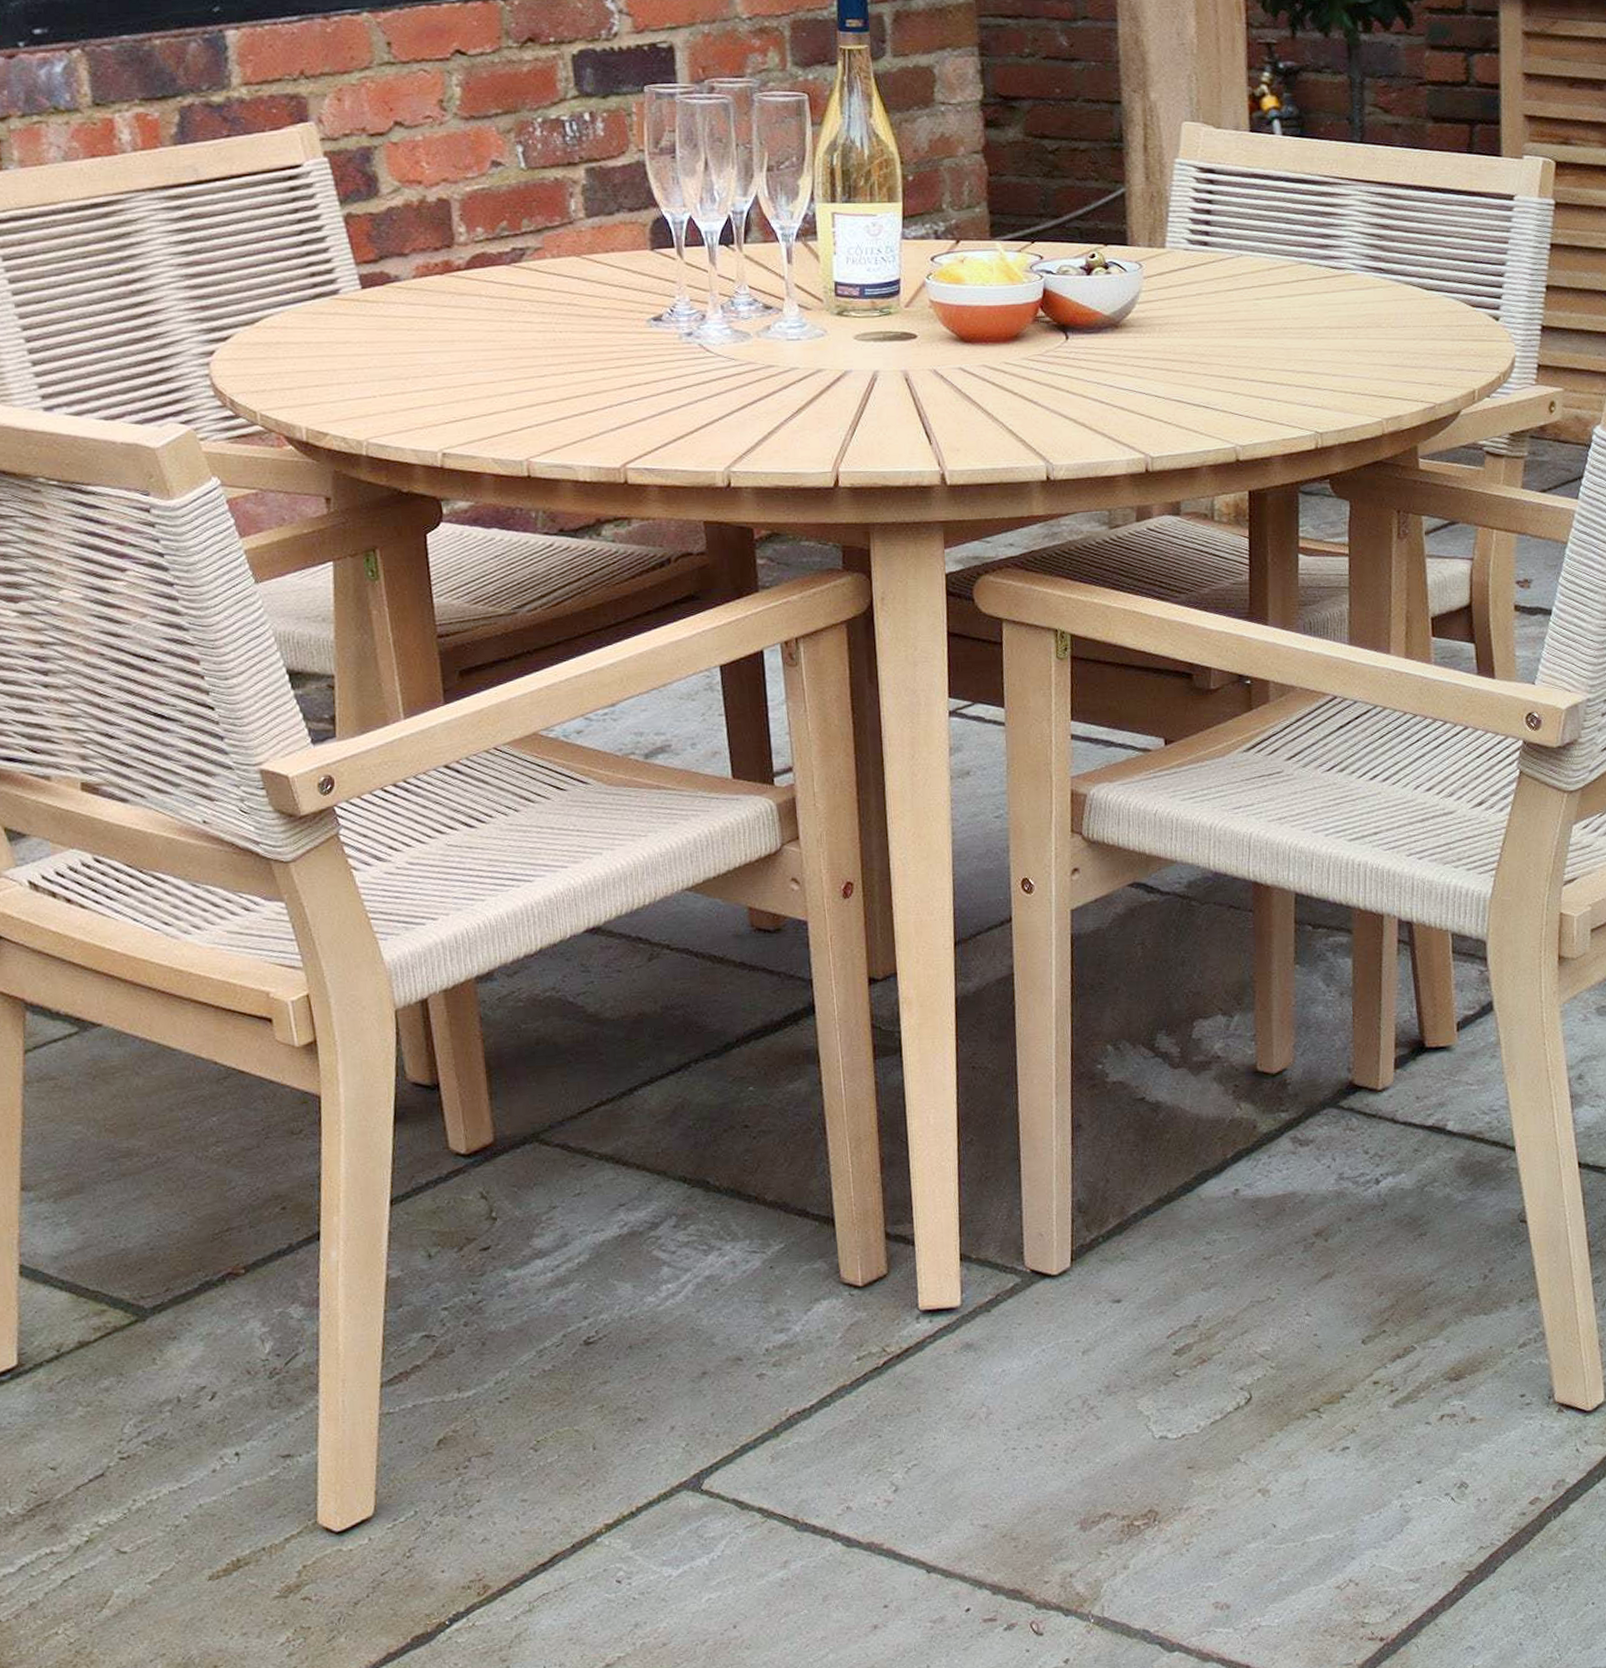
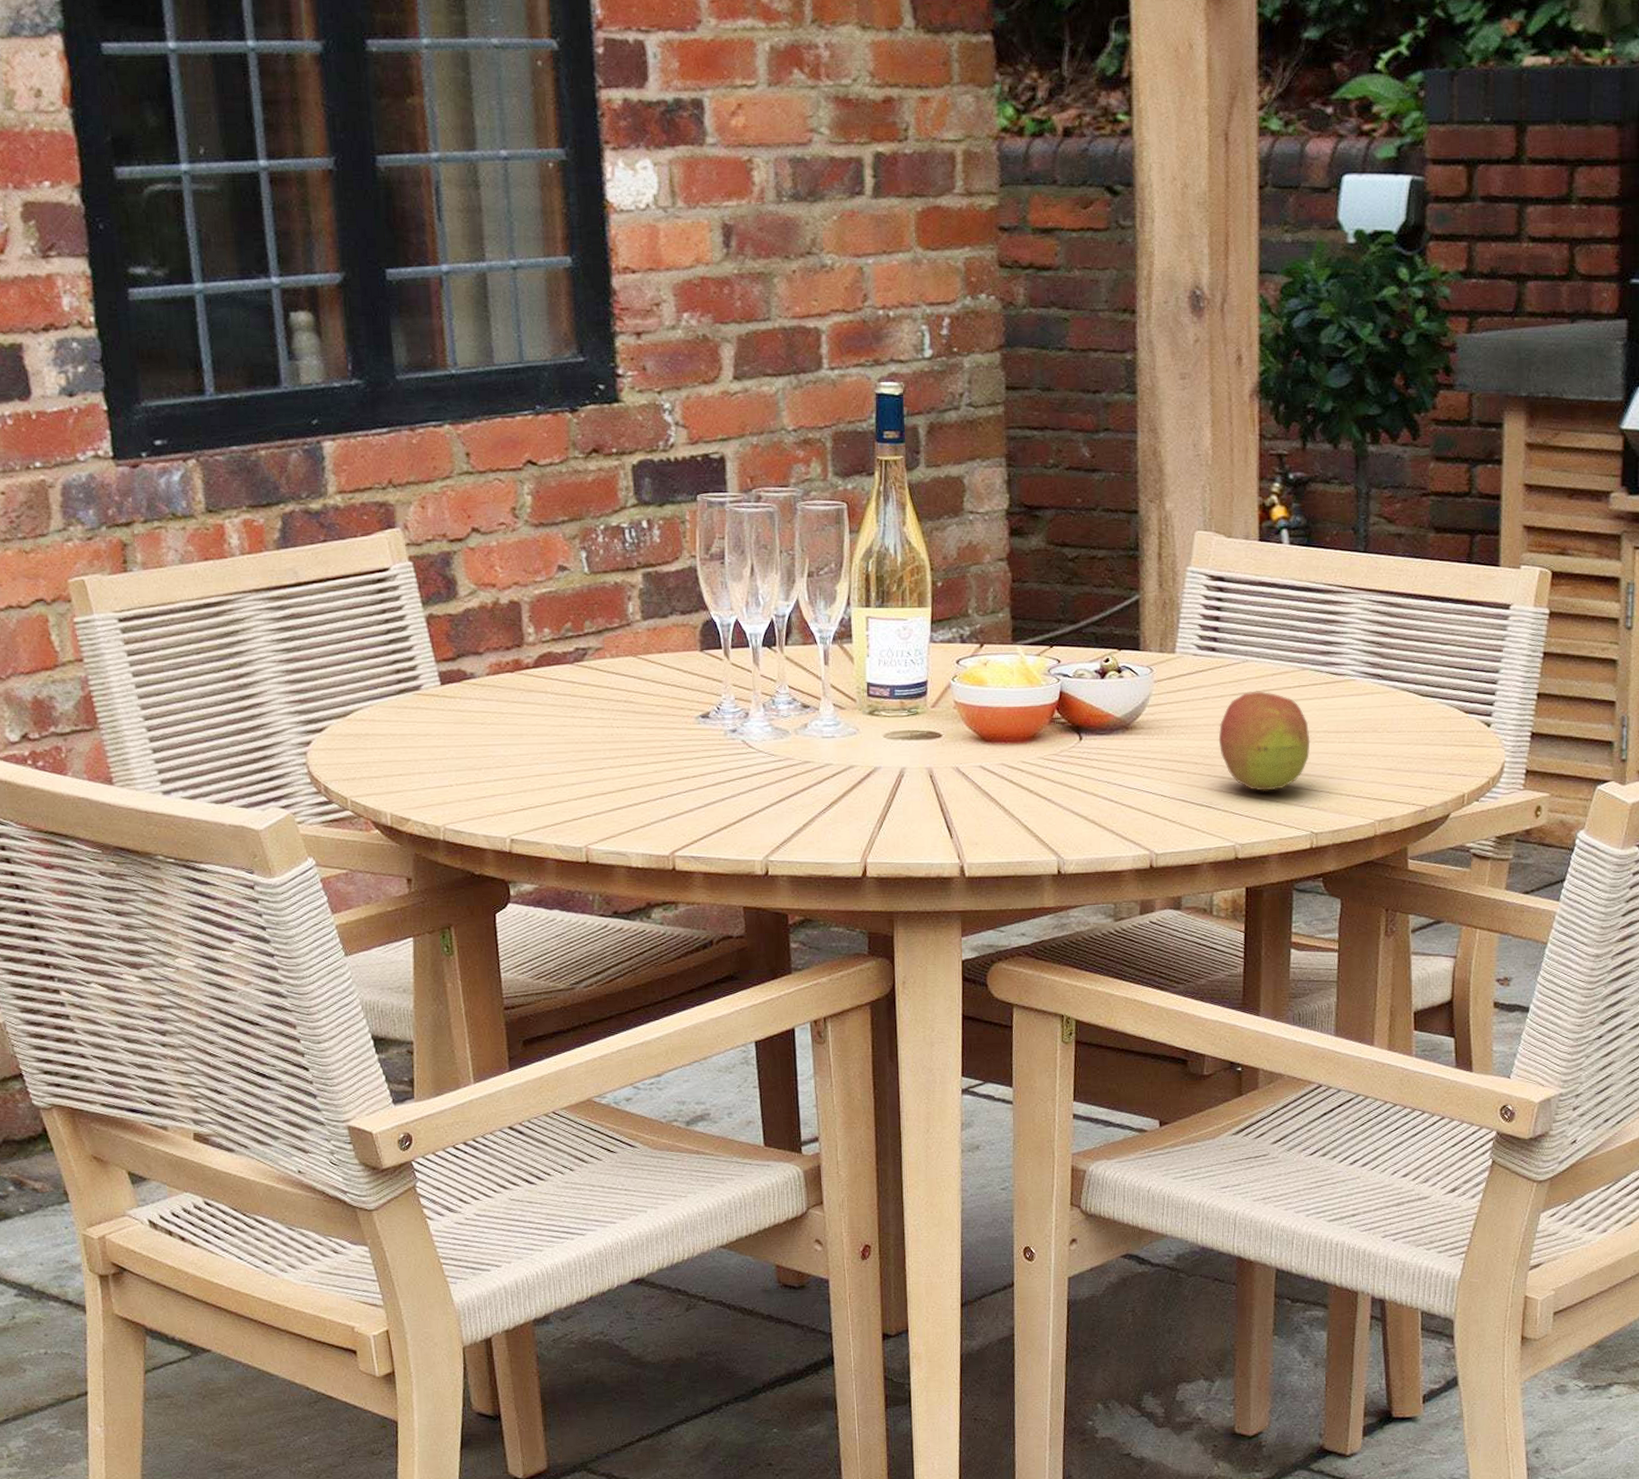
fruit: none [1214,286,1311,391] -> present [1218,691,1310,792]

